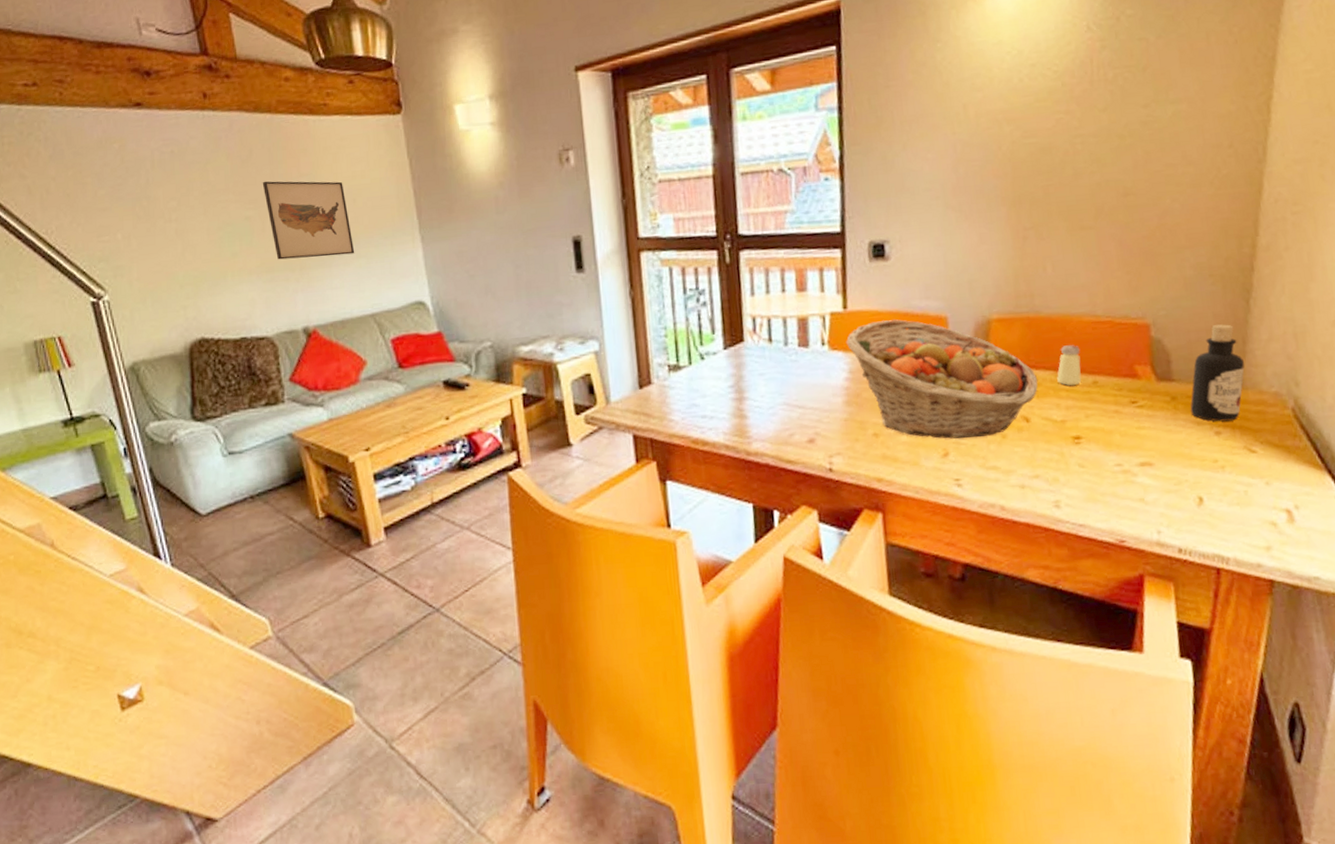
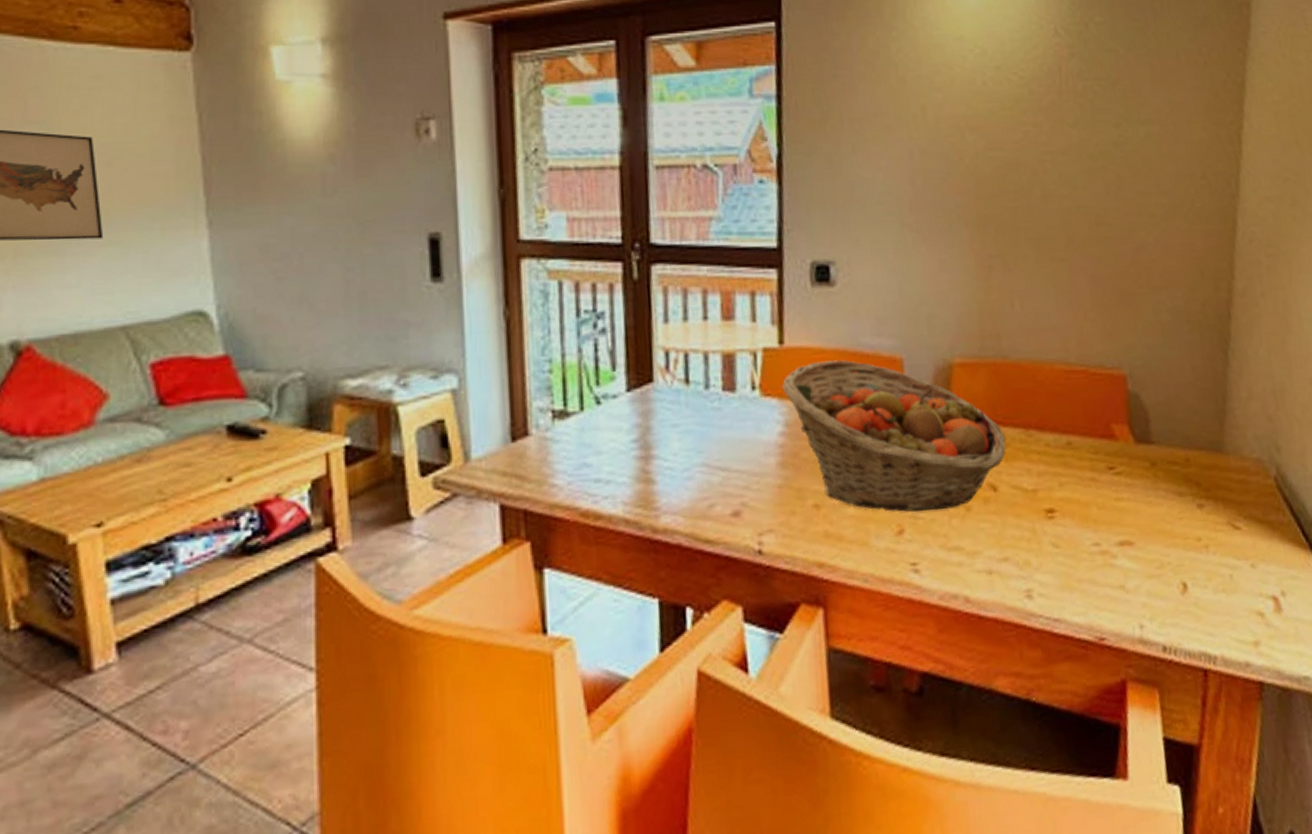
saltshaker: present [1057,345,1082,385] -> none [1027,398,1055,447]
bottle: present [1190,324,1245,422] -> none [1170,378,1226,493]

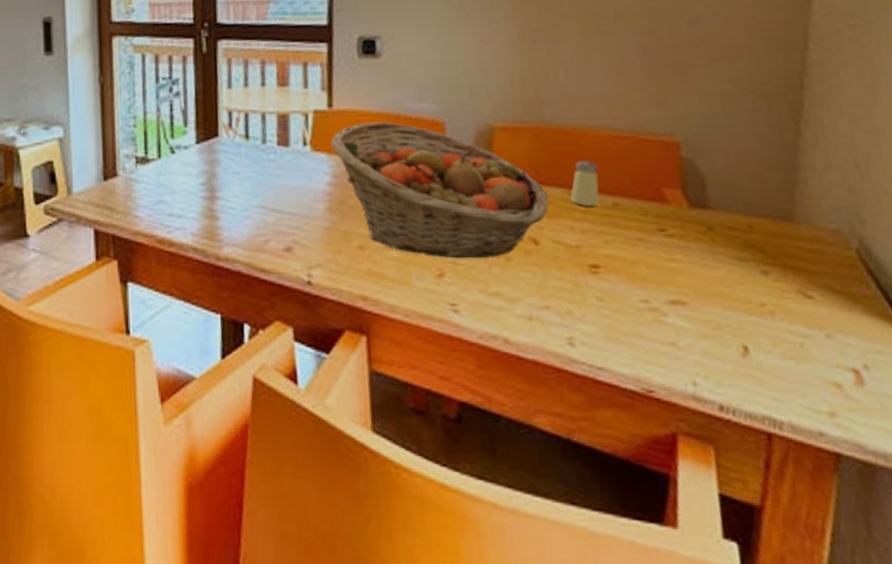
saltshaker: none [1027,398,1055,447] -> present [571,161,600,206]

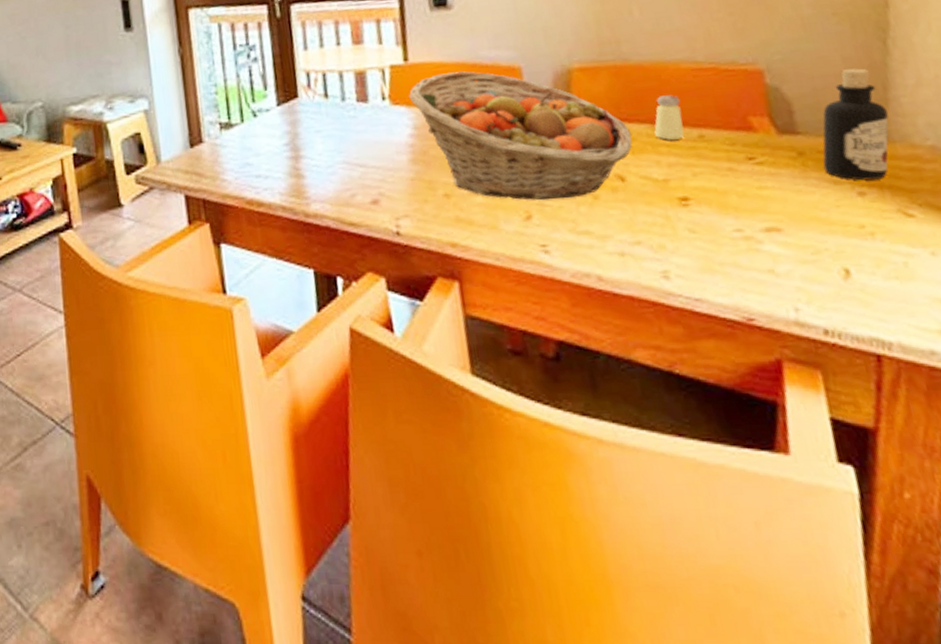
bottle: none [730,148,796,260] -> present [822,68,889,181]

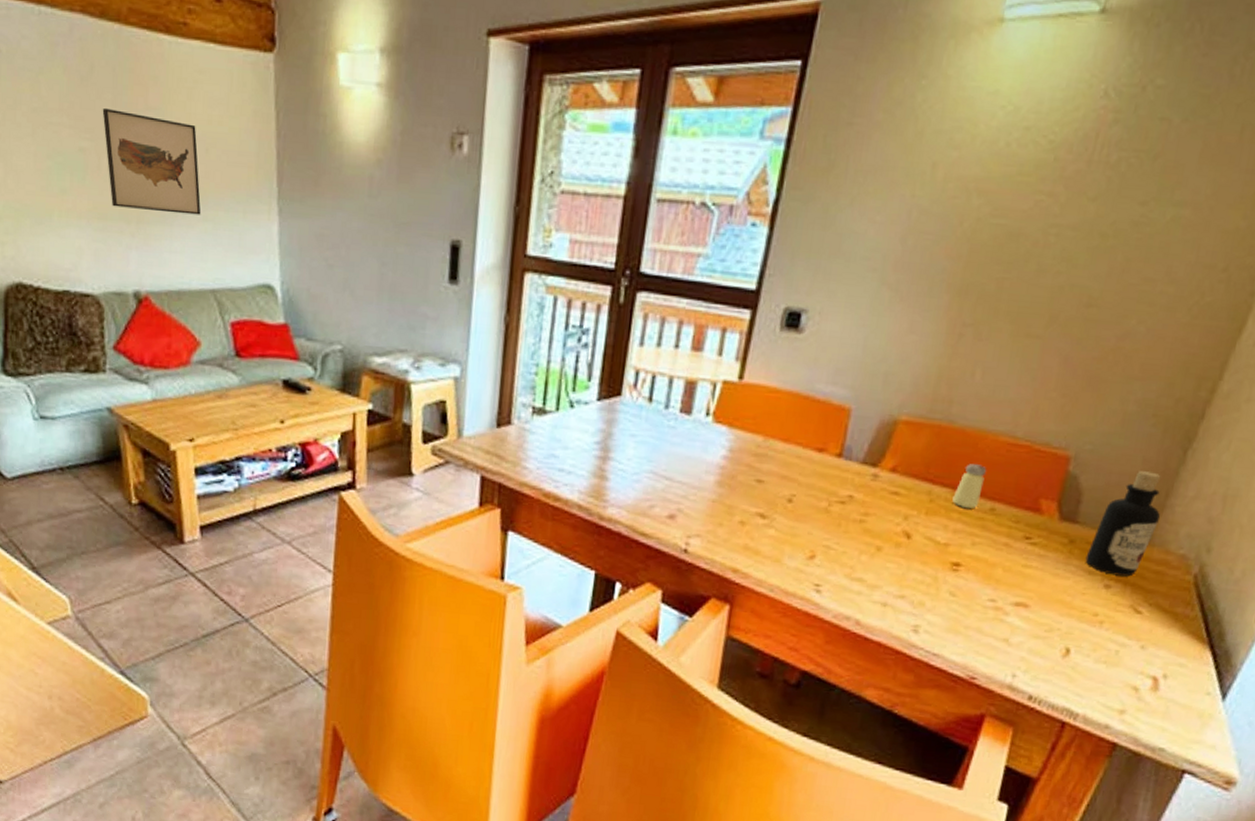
fruit basket: present [409,71,633,201] -> none [733,399,932,546]

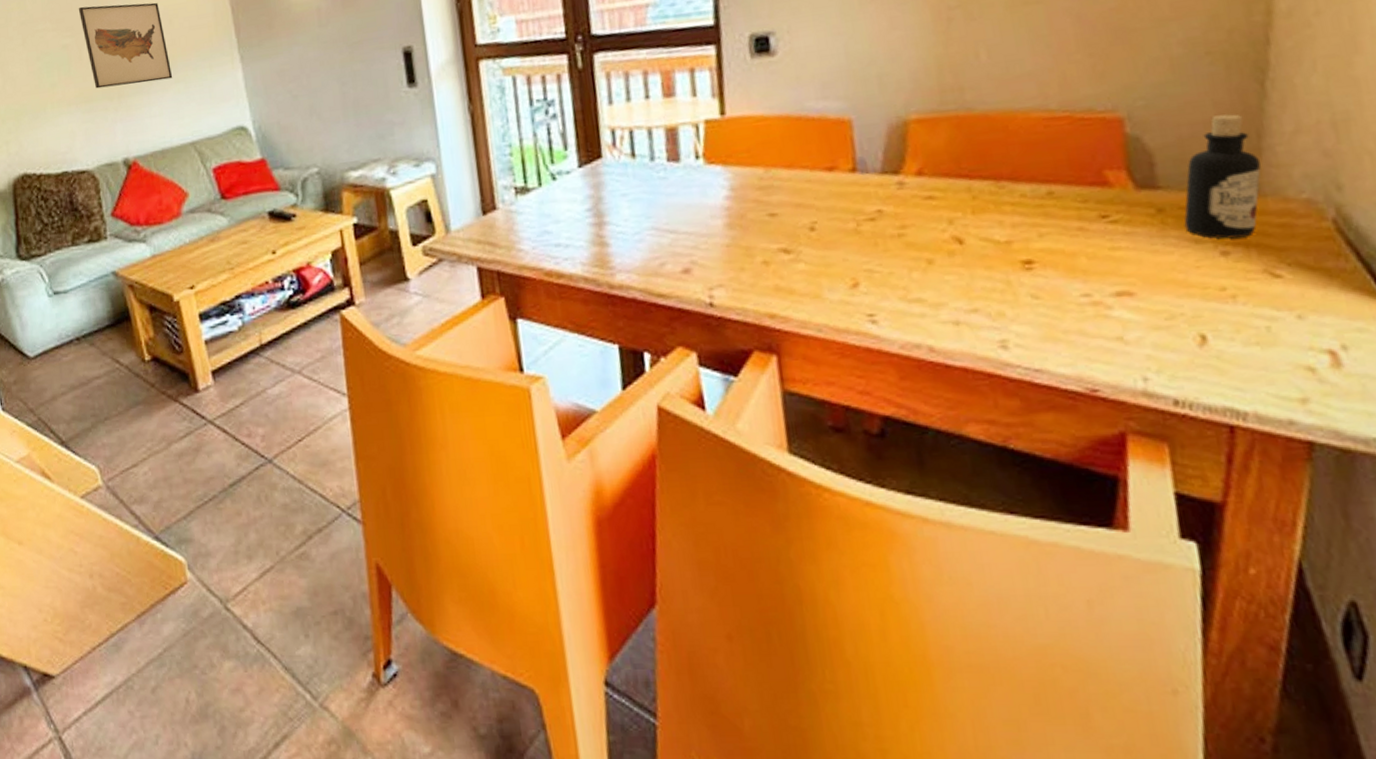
saltshaker: present [952,463,987,508] -> none [998,147,1032,198]

